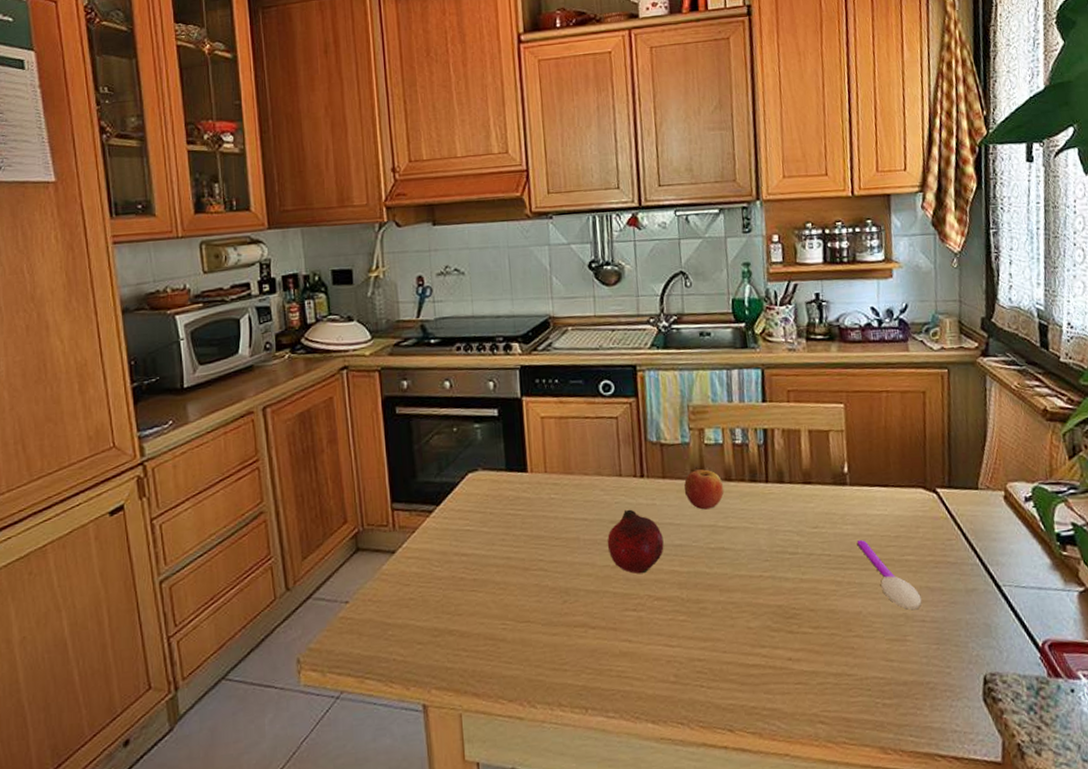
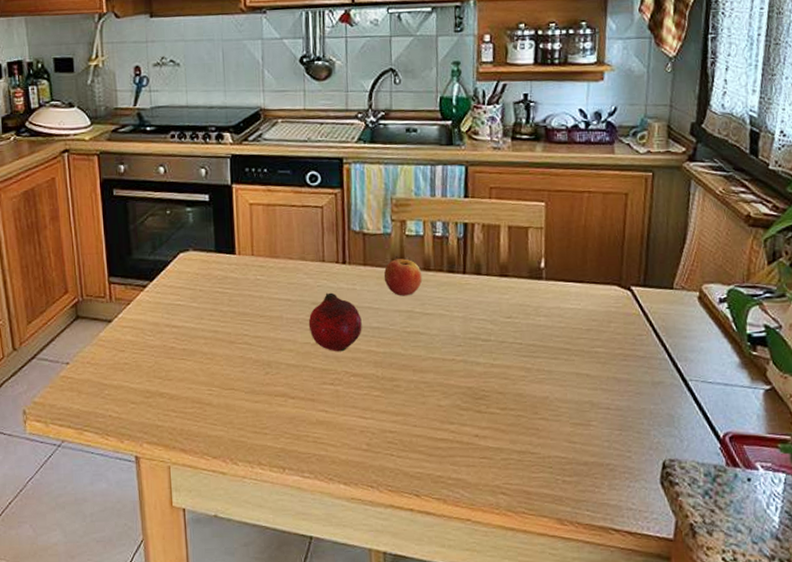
spoon: present [856,540,922,610] -> none [548,331,608,398]

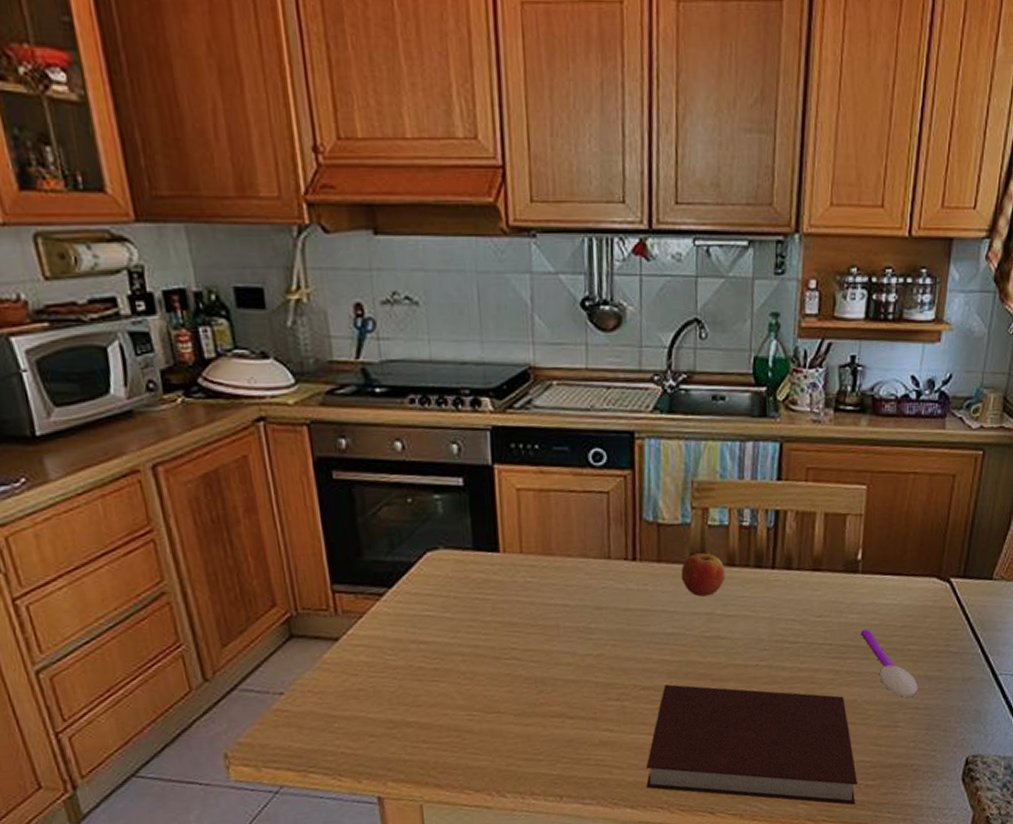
fruit: present [308,292,362,352] -> none [590,595,654,663]
notebook: none [357,373,555,500] -> present [646,684,857,805]
spoon: none [548,331,608,398] -> present [861,629,918,698]

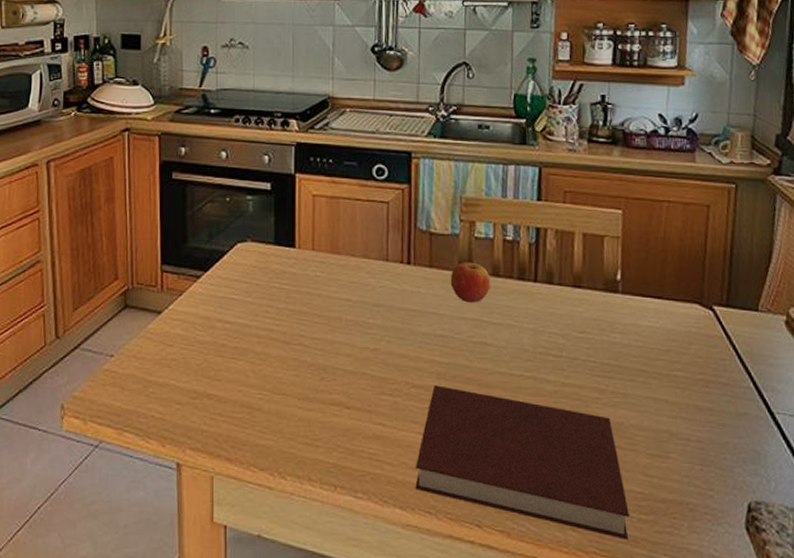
spoon: present [861,629,918,698] -> none [624,350,688,428]

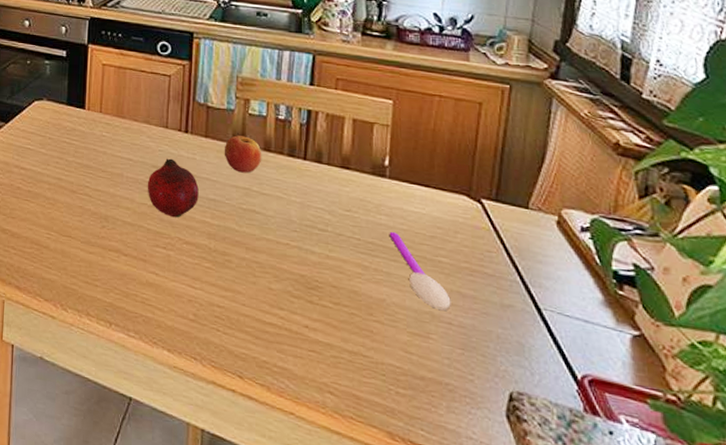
fruit: none [368,294,425,360] -> present [147,158,199,218]
notebook: present [415,385,629,540] -> none [183,244,387,410]
spoon: none [624,350,688,428] -> present [389,232,451,311]

